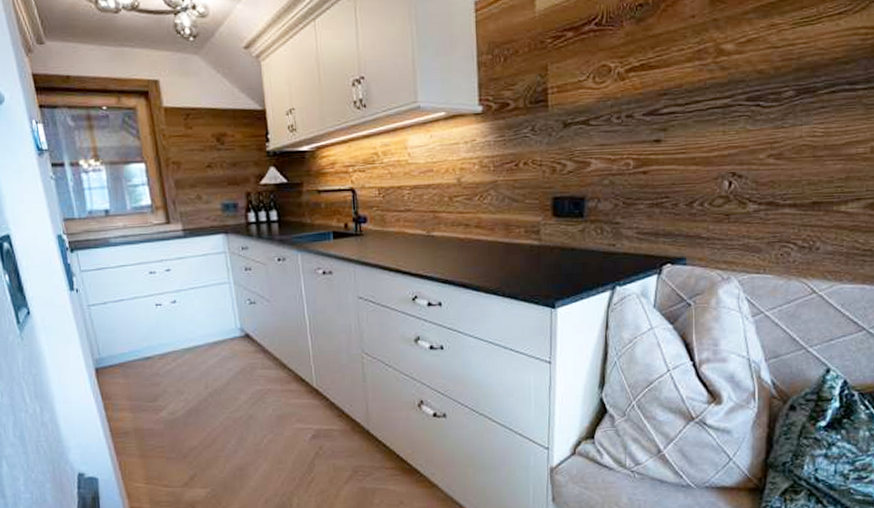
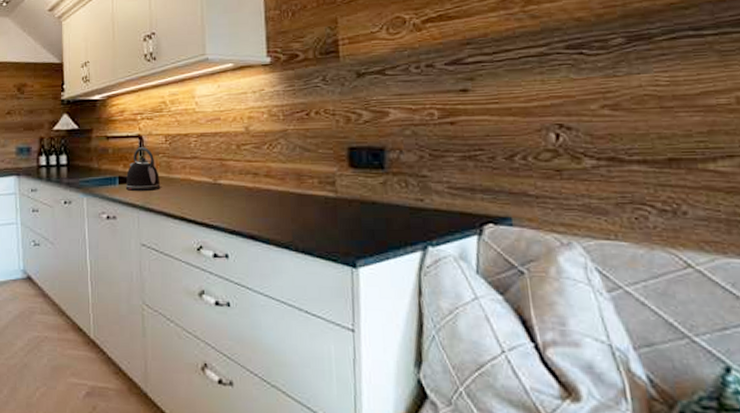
kettle: none [340,201,376,247] -> present [125,147,161,192]

